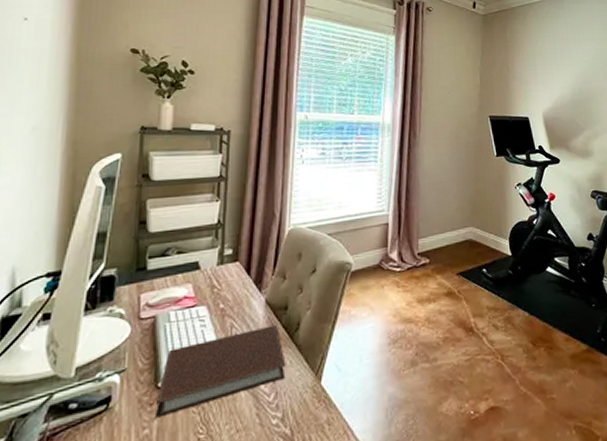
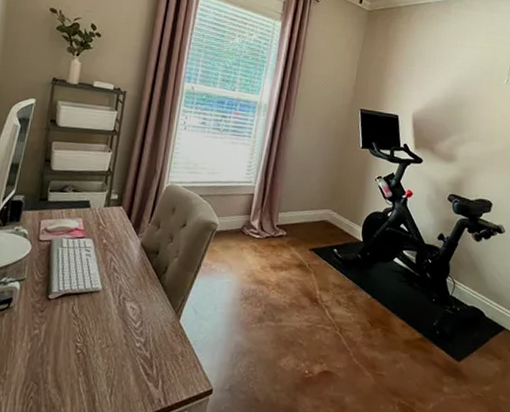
notebook: present [156,325,286,418] -> none [45,265,152,323]

